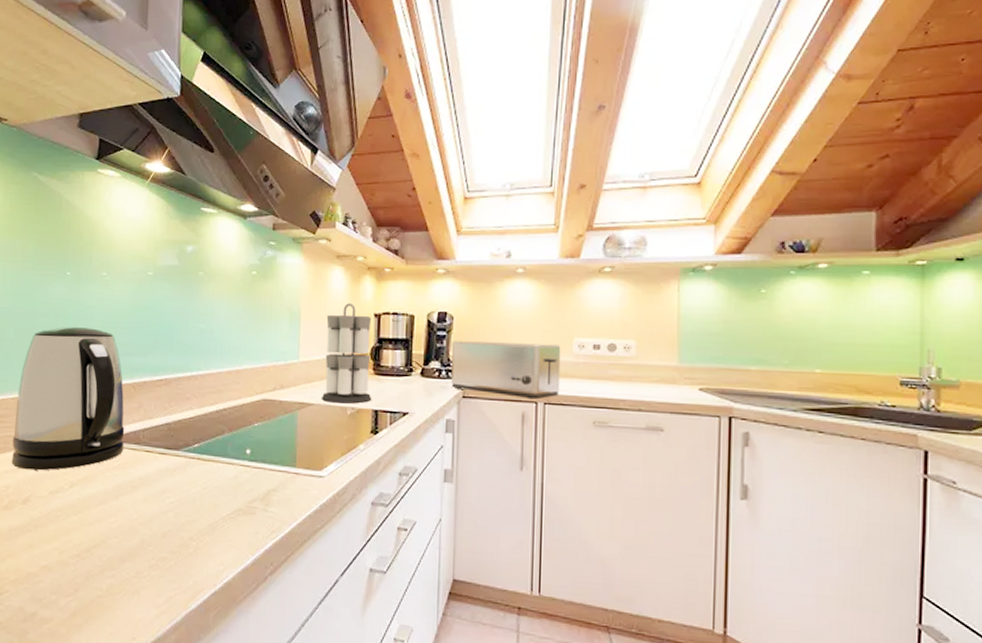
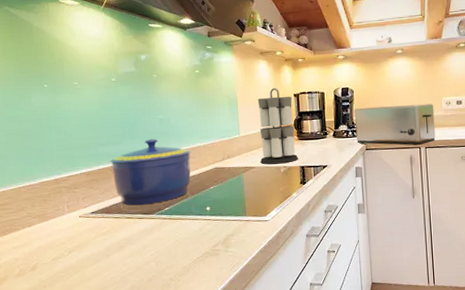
kettle: present [12,326,125,471] -> none [15,127,109,244]
cooking pot: none [133,353,235,437] -> present [110,139,191,206]

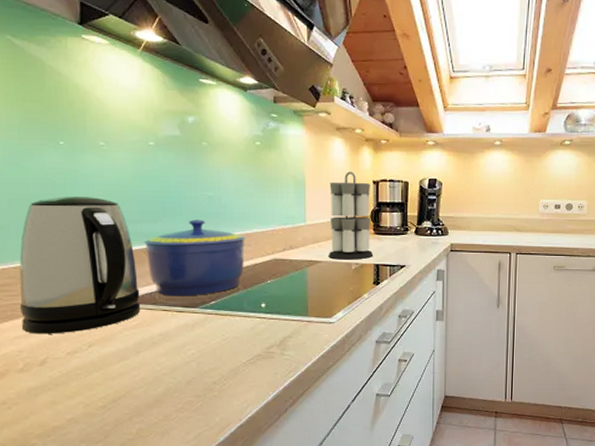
kettle: none [15,127,109,244] -> present [19,195,141,334]
toaster: present [355,103,436,146] -> none [441,204,530,251]

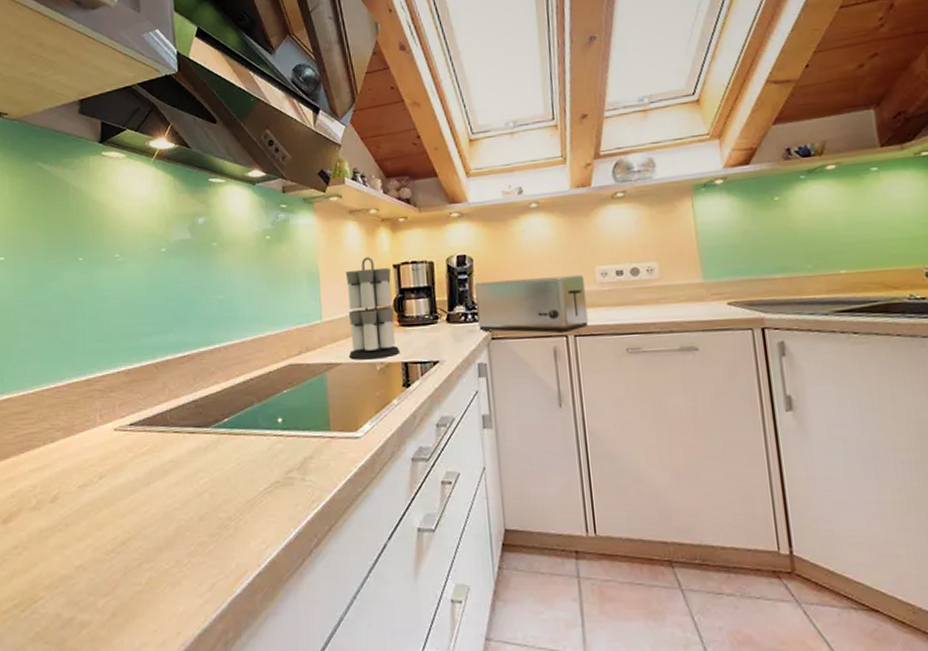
kettle: present [19,195,141,334] -> none [35,311,152,466]
cooking pot: present [144,219,246,296] -> none [155,326,259,416]
toaster: none [441,204,530,251] -> present [475,275,589,334]

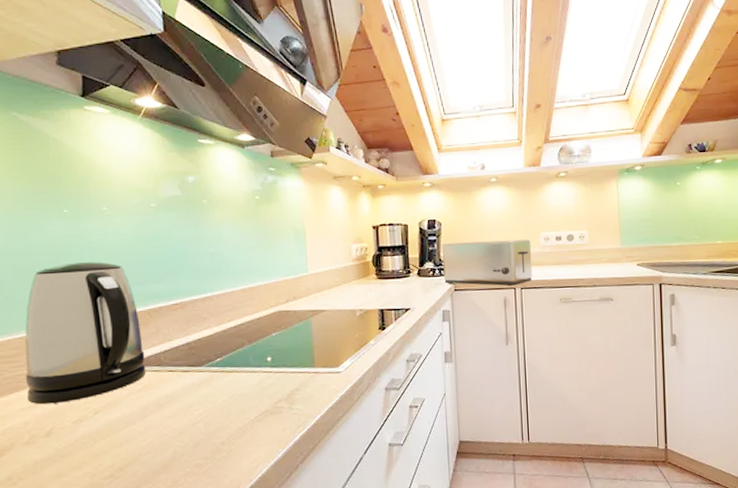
kettle: none [35,311,152,466] -> present [24,261,146,405]
spice rack: present [345,257,399,360] -> none [329,218,376,307]

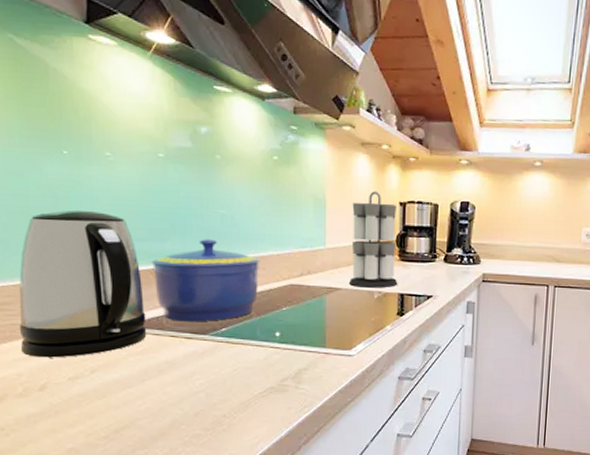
cooking pot: none [148,276,249,356] -> present [151,239,260,322]
spice rack: none [329,218,376,307] -> present [349,191,397,288]
toaster: present [442,239,533,286] -> none [472,229,572,283]

